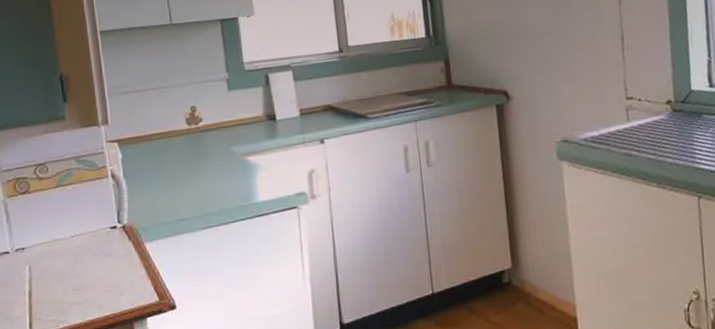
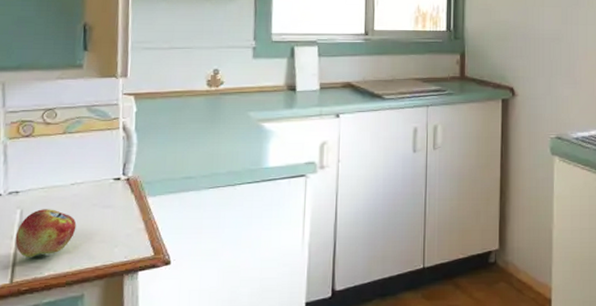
fruit: none [28,262,82,312] -> present [15,209,77,257]

